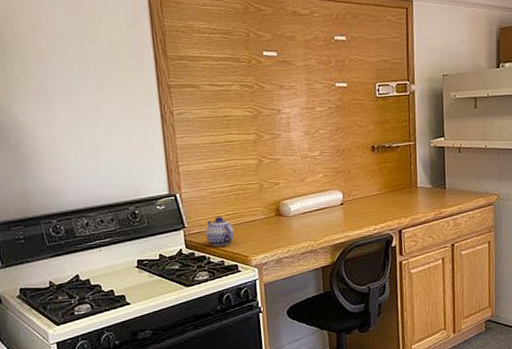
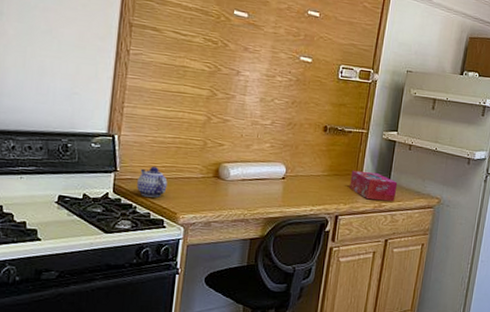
tissue box: none [406,181,454,209] -> present [349,170,398,202]

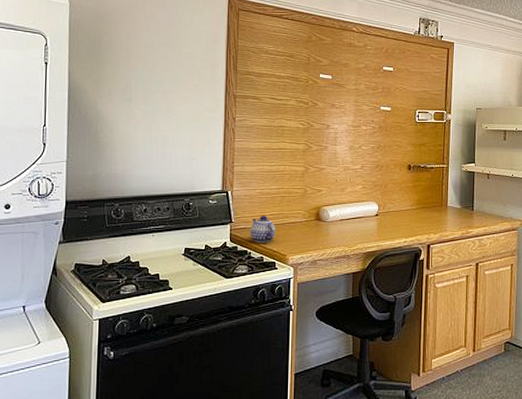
tissue box: present [349,170,398,202] -> none [437,202,481,228]

